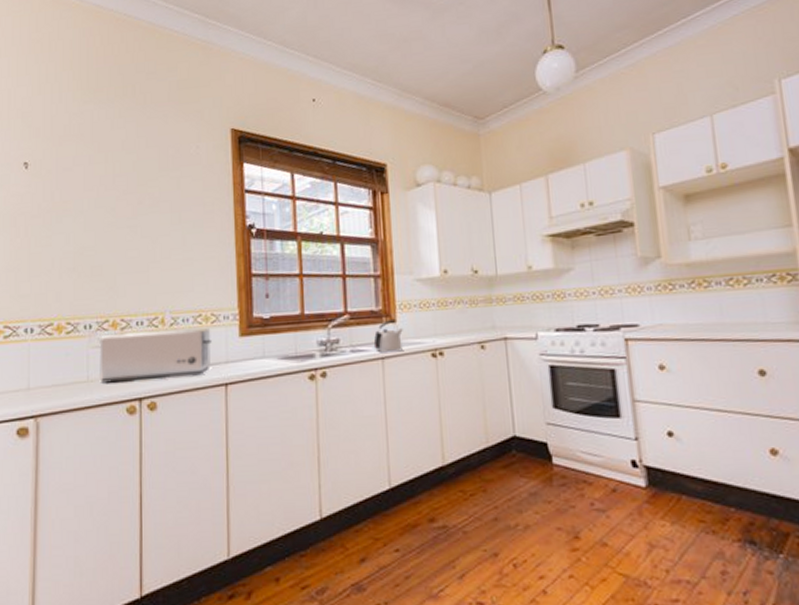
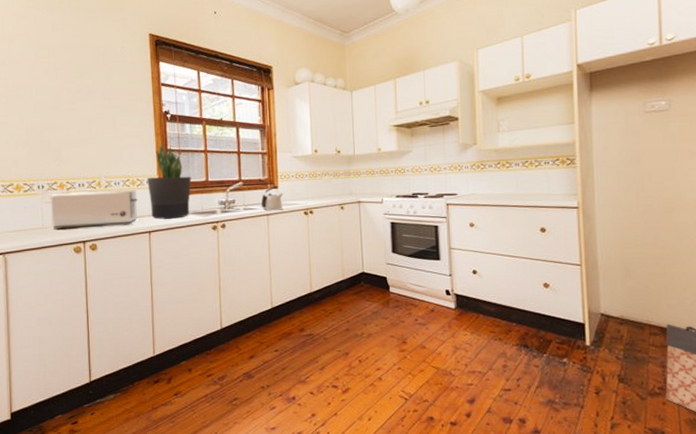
planter: none [225,265,283,367] -> present [147,142,192,219]

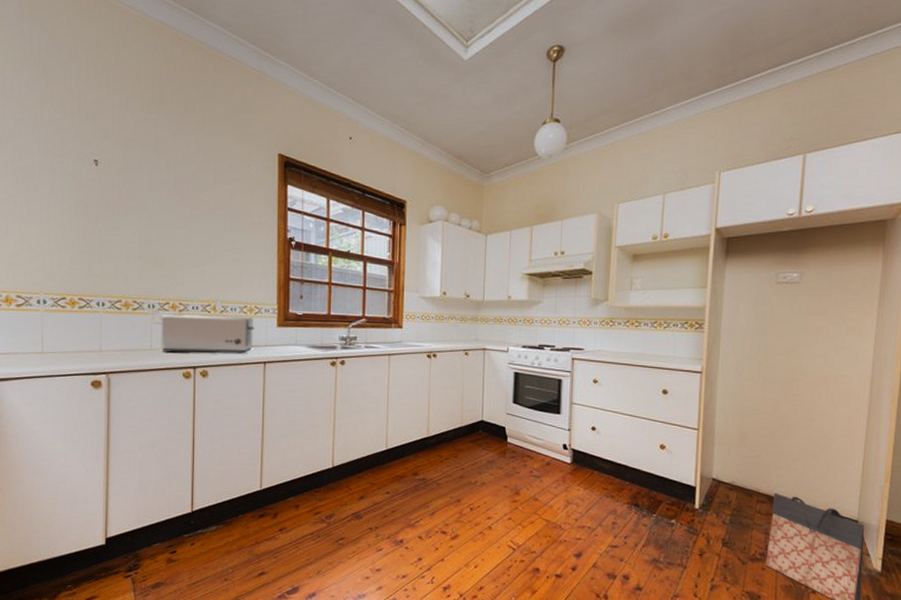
planter: present [147,142,192,219] -> none [266,270,313,351]
kettle: present [261,186,283,211] -> none [383,326,407,351]

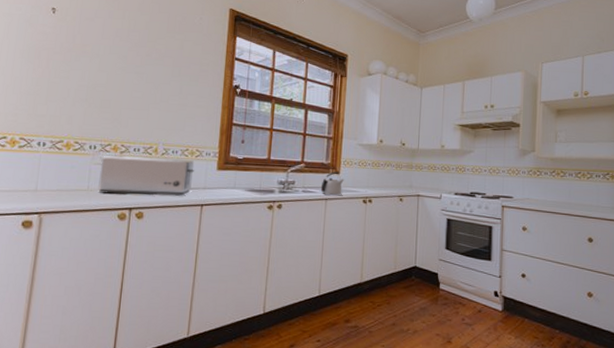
kettle: none [383,326,407,351] -> present [320,172,344,196]

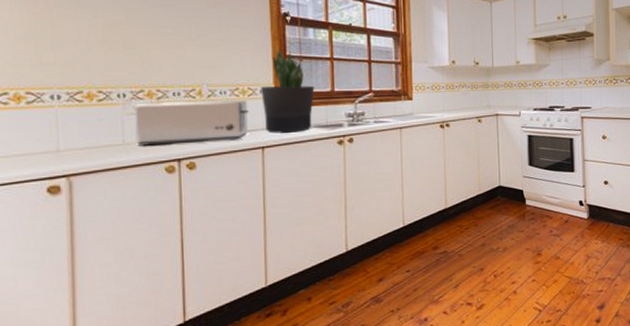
planter: none [206,115,254,194] -> present [261,47,315,133]
kettle: present [320,172,344,196] -> none [393,98,418,124]

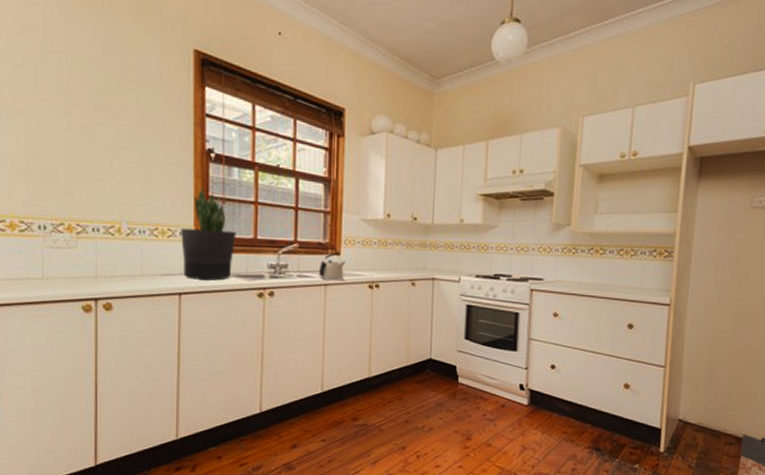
toaster: present [134,100,250,146] -> none [54,236,168,284]
kettle: none [393,98,418,124] -> present [318,252,346,281]

